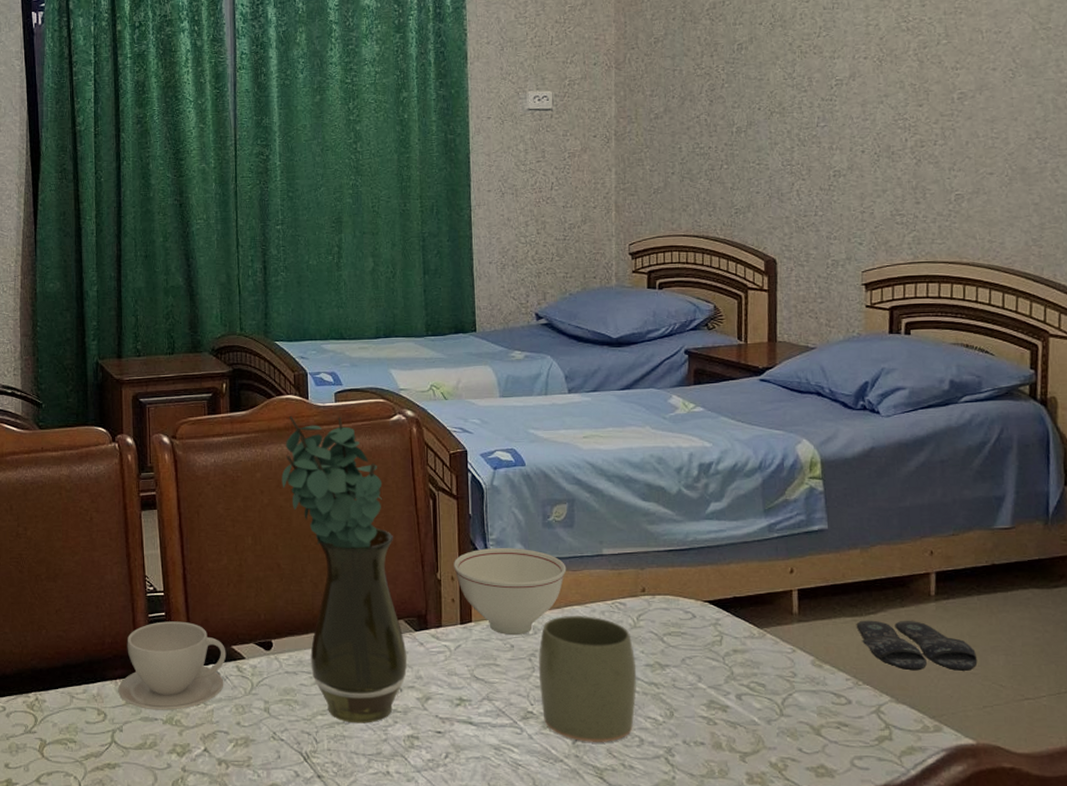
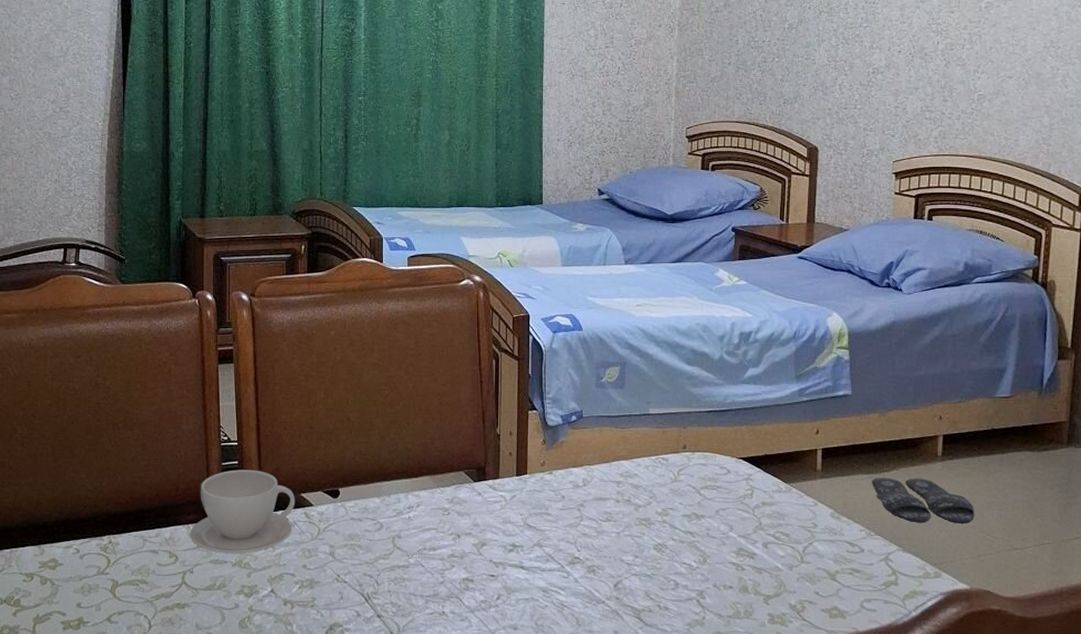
vase: present [281,416,408,723] -> none [354,278,466,567]
bowl: present [453,548,567,636] -> none [511,406,616,487]
mug: present [538,616,637,743] -> none [586,470,675,587]

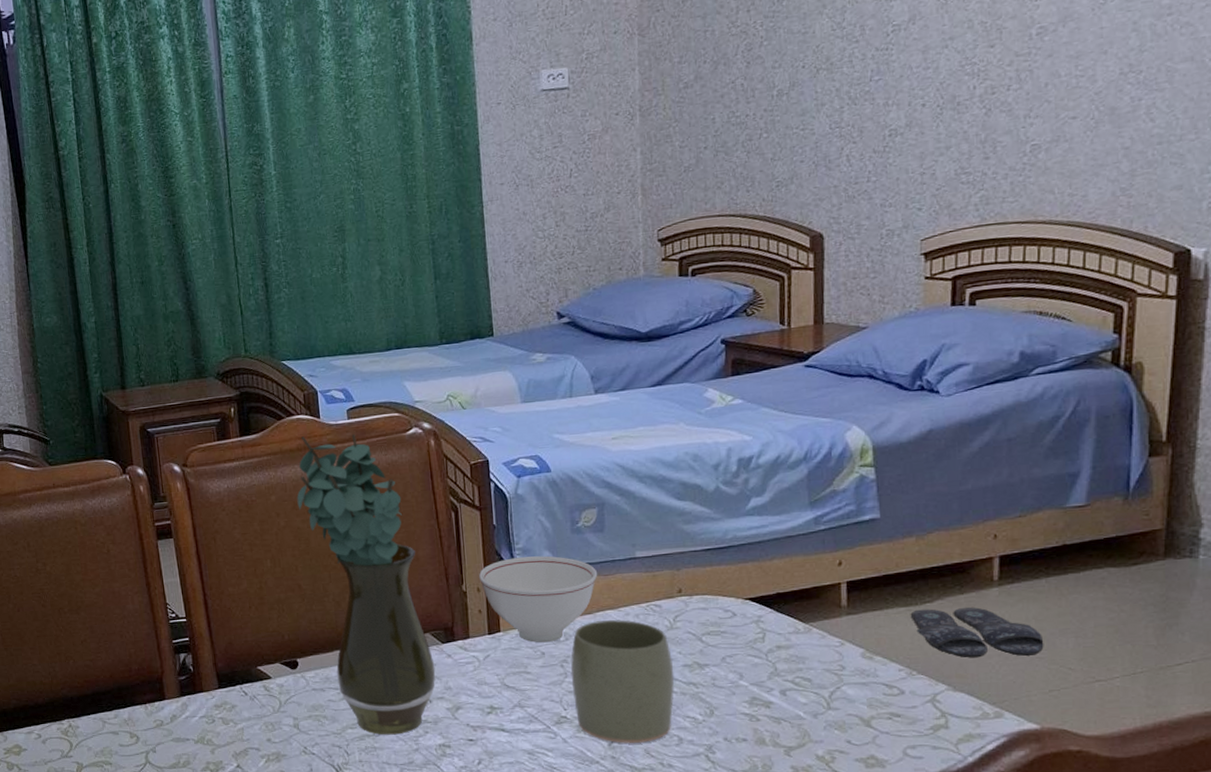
teacup: present [190,470,296,553] -> none [148,645,253,731]
vase: none [354,278,466,567] -> present [297,434,436,735]
bowl: none [511,406,616,487] -> present [478,556,598,643]
mug: none [586,470,675,587] -> present [570,620,675,744]

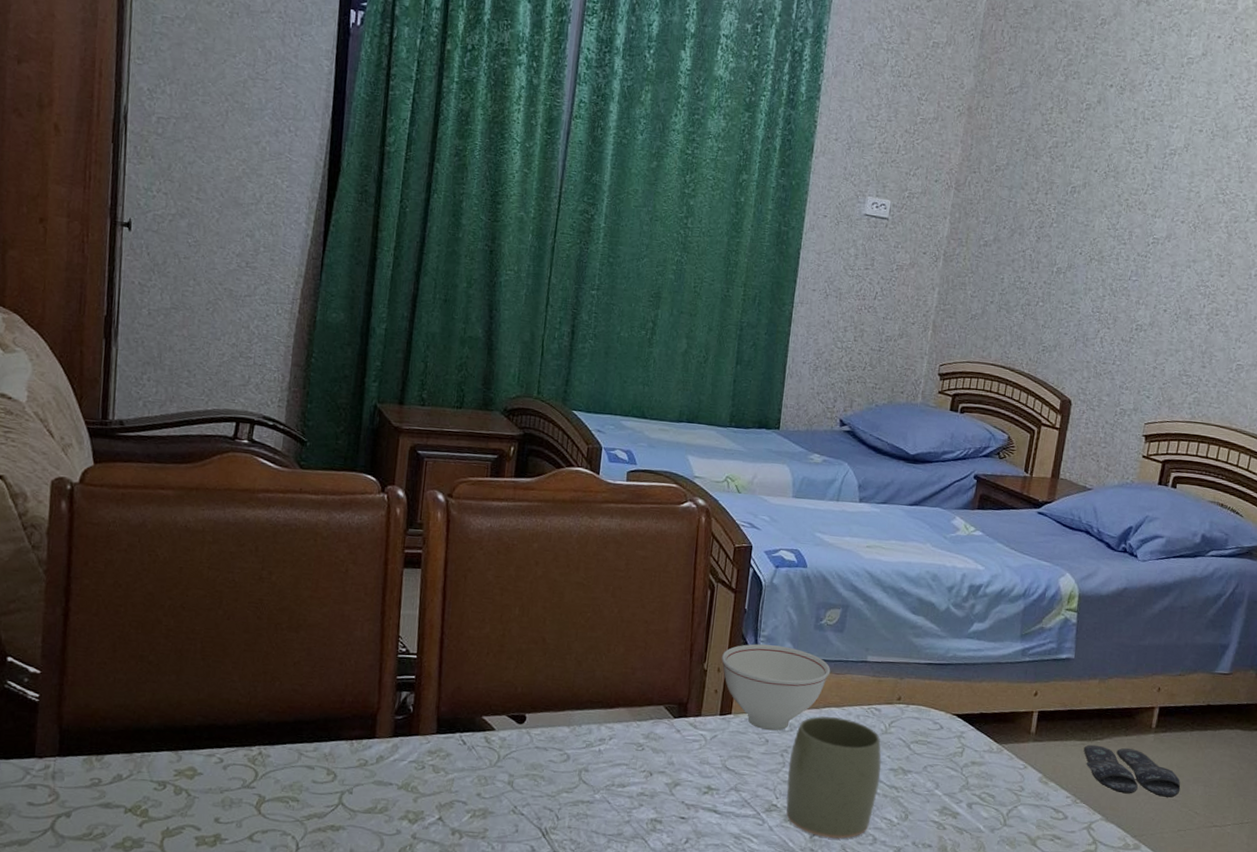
vase: present [297,434,436,735] -> none [559,489,666,804]

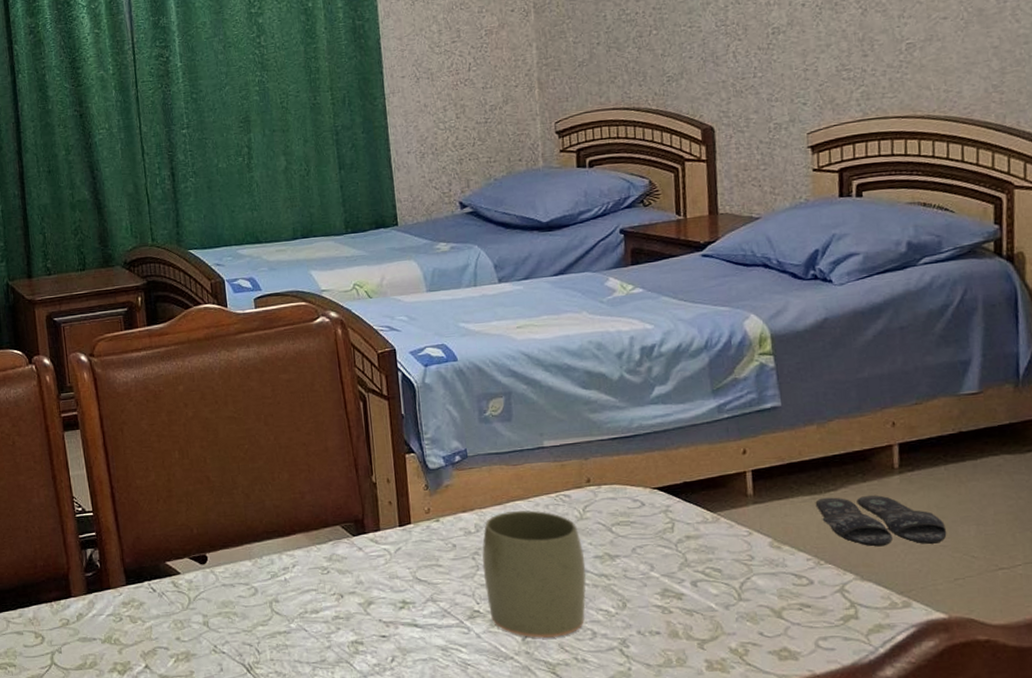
bowl: present [721,644,831,731] -> none [387,445,507,535]

